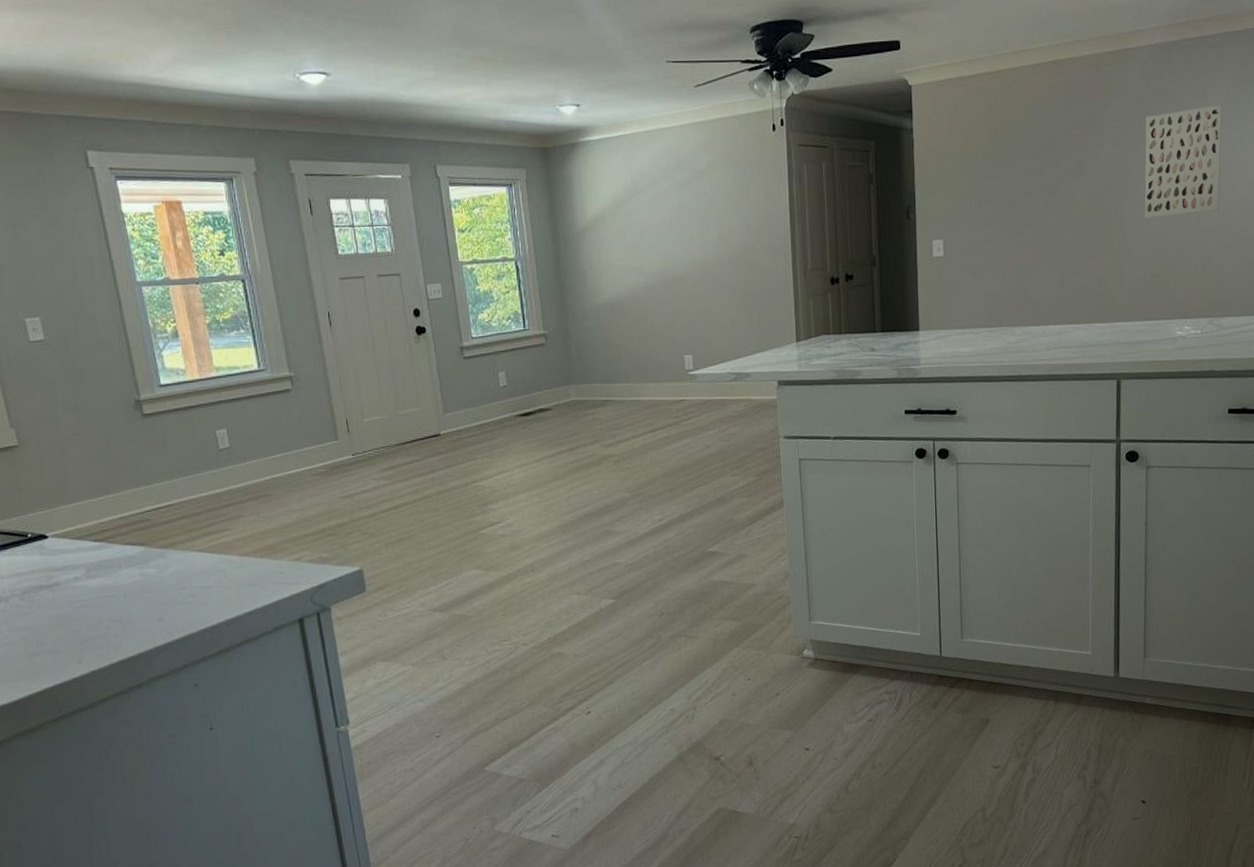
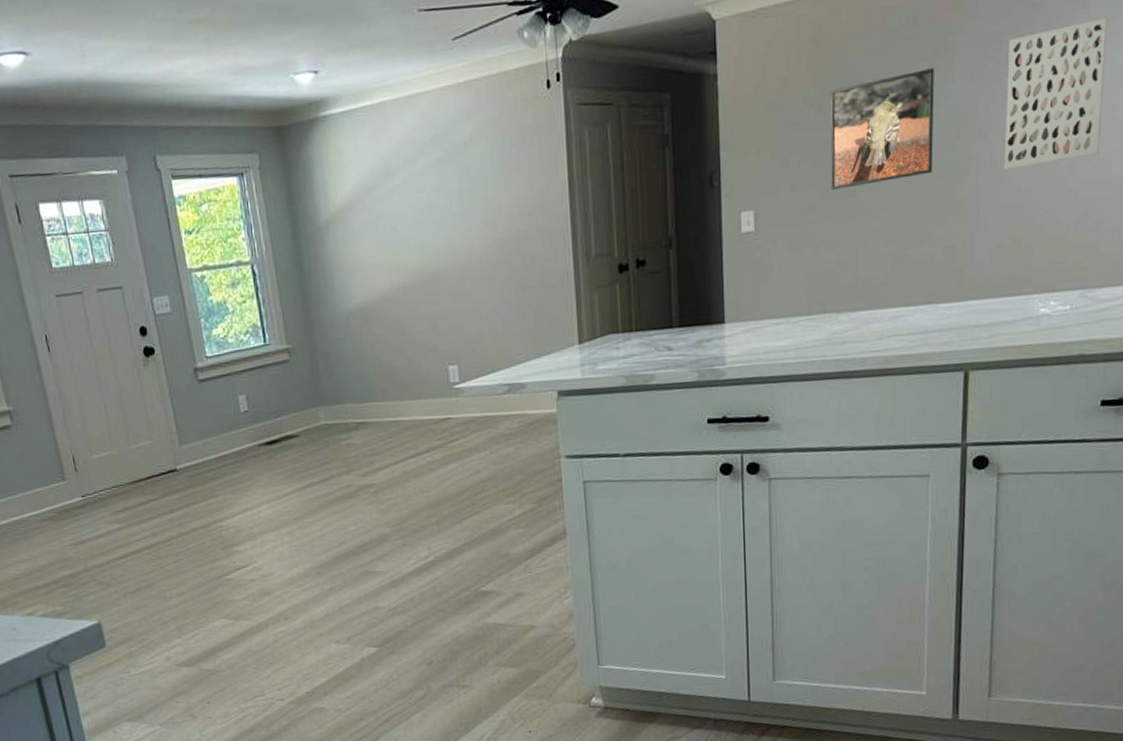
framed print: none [1004,135,1088,226] -> present [829,68,934,190]

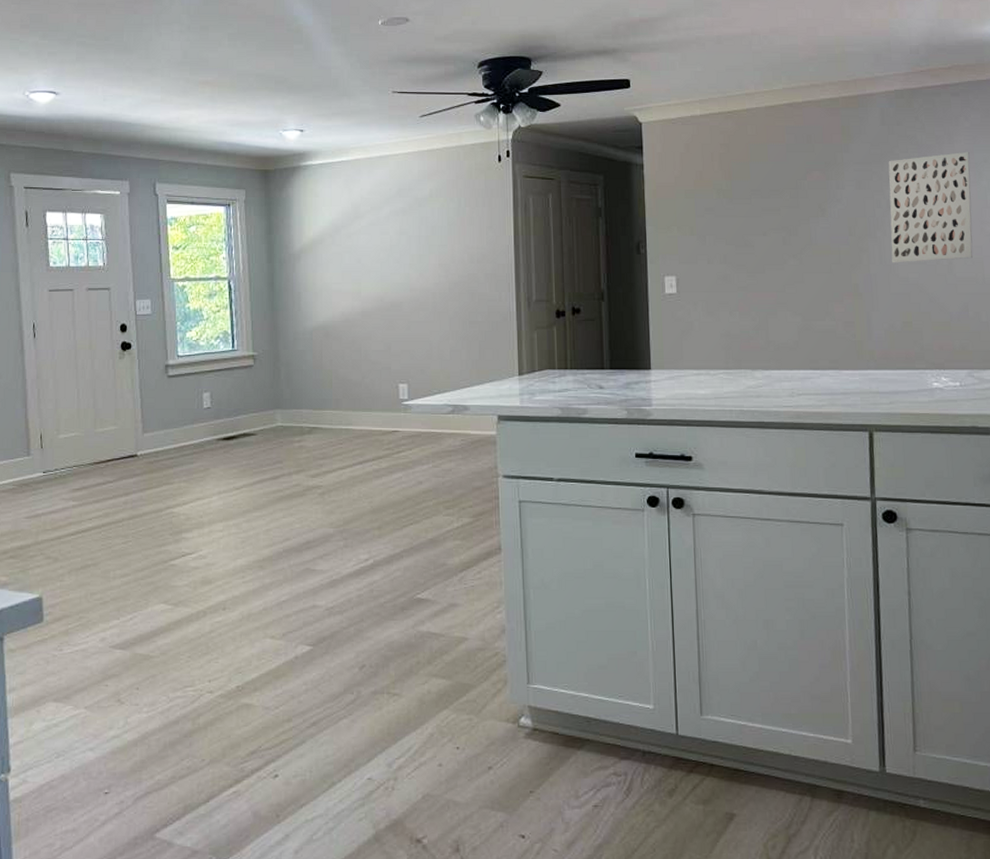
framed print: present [829,68,934,190] -> none [739,177,830,265]

